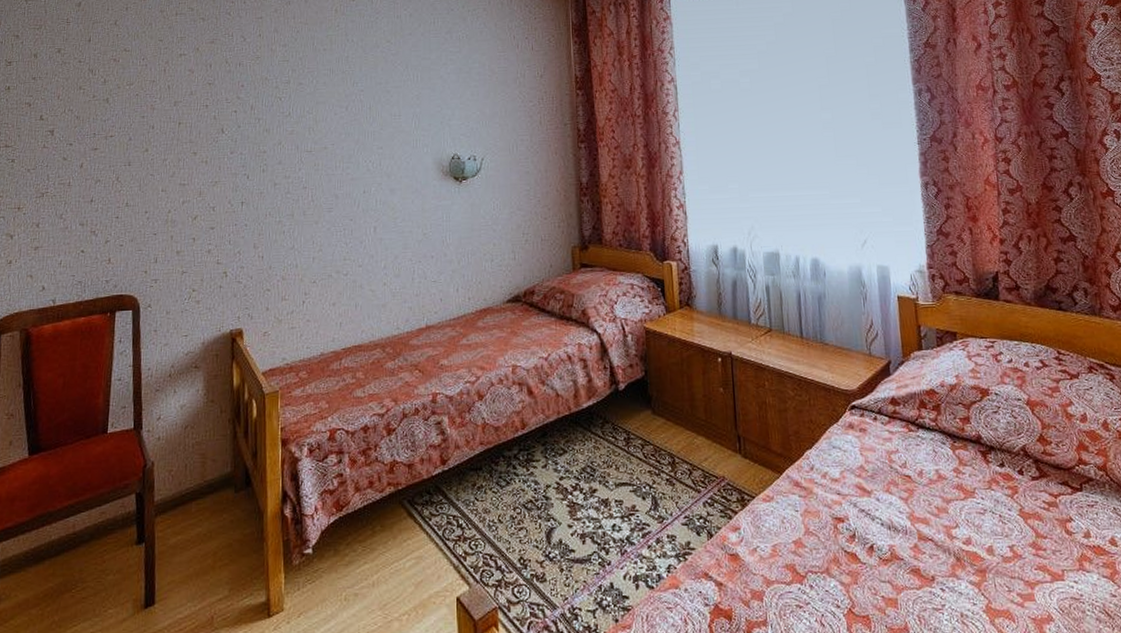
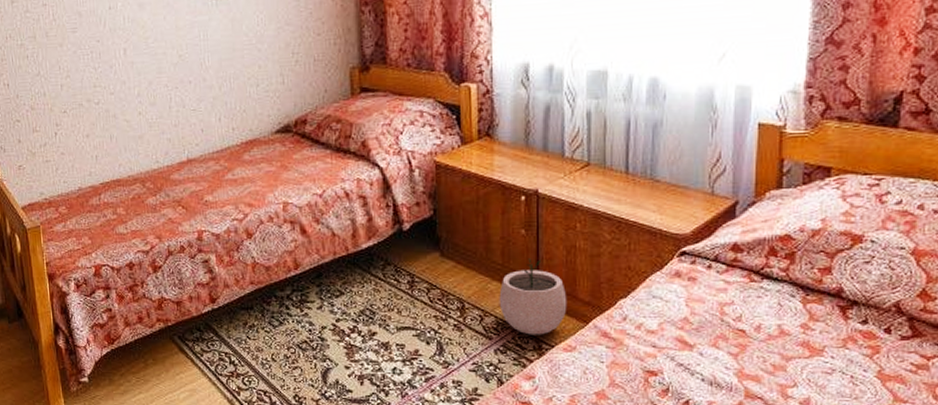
plant pot: none [704,414,763,487] -> present [499,258,567,335]

